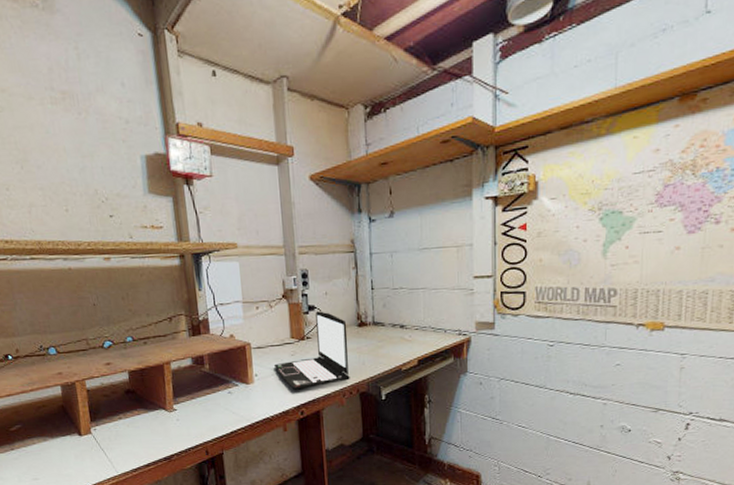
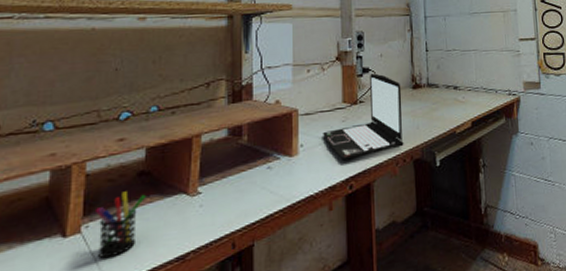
pen holder: none [99,405,135,454] -> present [96,191,146,259]

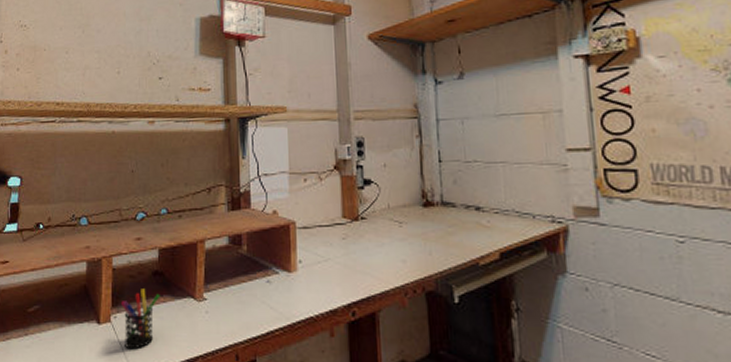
laptop: present [322,73,404,161] -> none [321,186,414,283]

